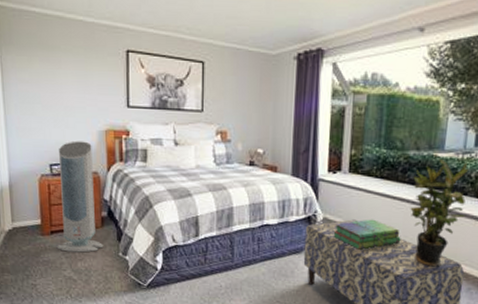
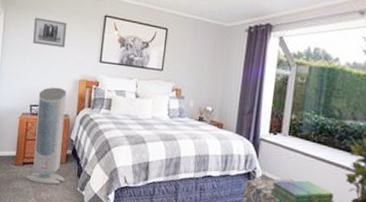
wall art: none [40,57,83,93] -> present [33,17,67,48]

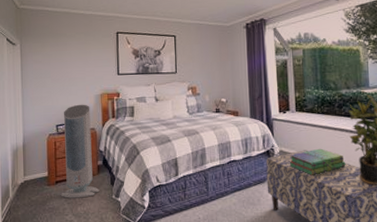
wall art: present [33,17,67,48] -> none [51,43,83,68]

